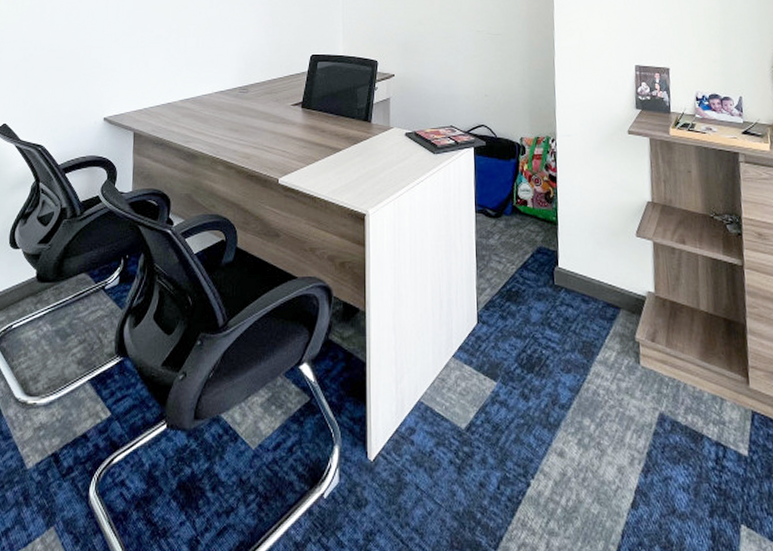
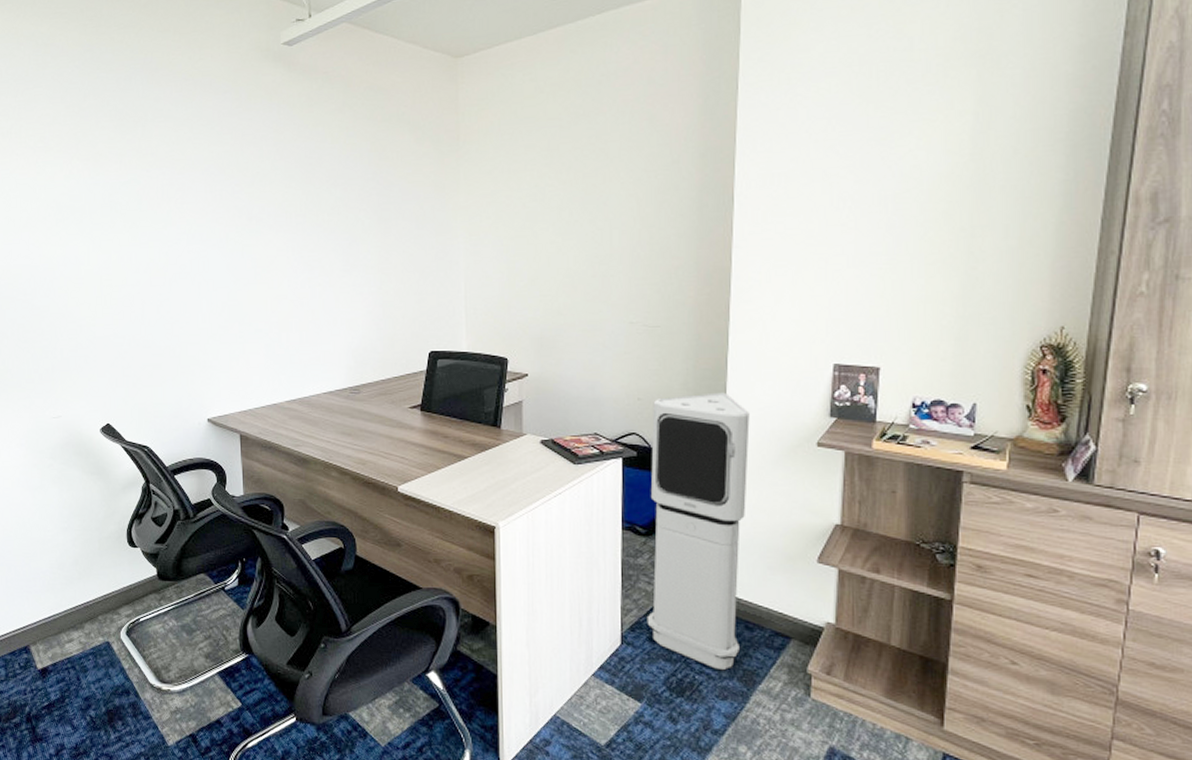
air purifier: none [497,89,579,342] -> present [646,392,750,670]

